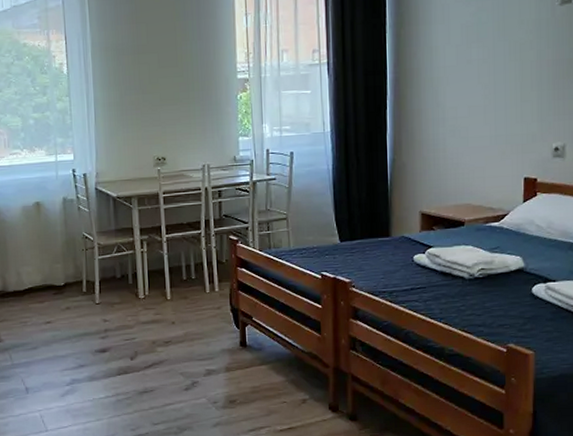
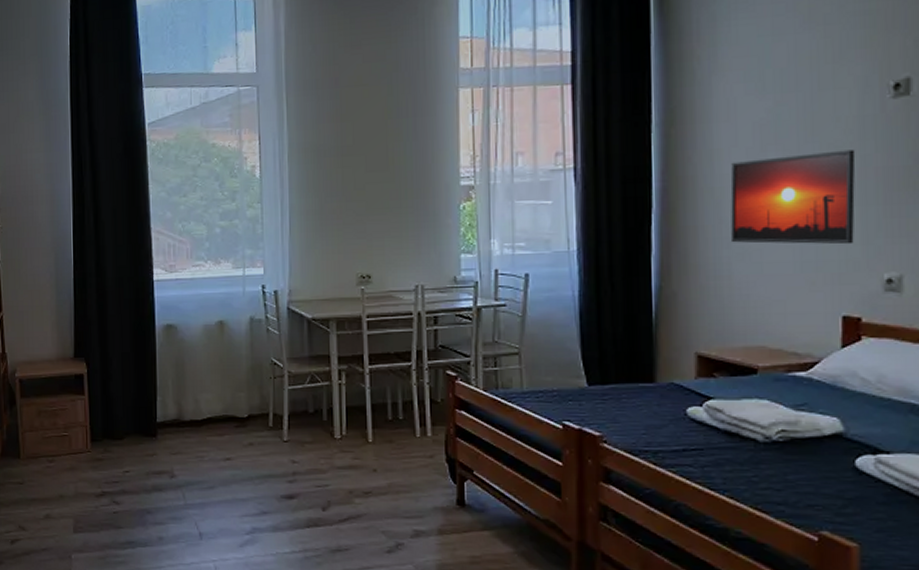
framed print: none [445,46,534,122] -> present [730,149,856,245]

